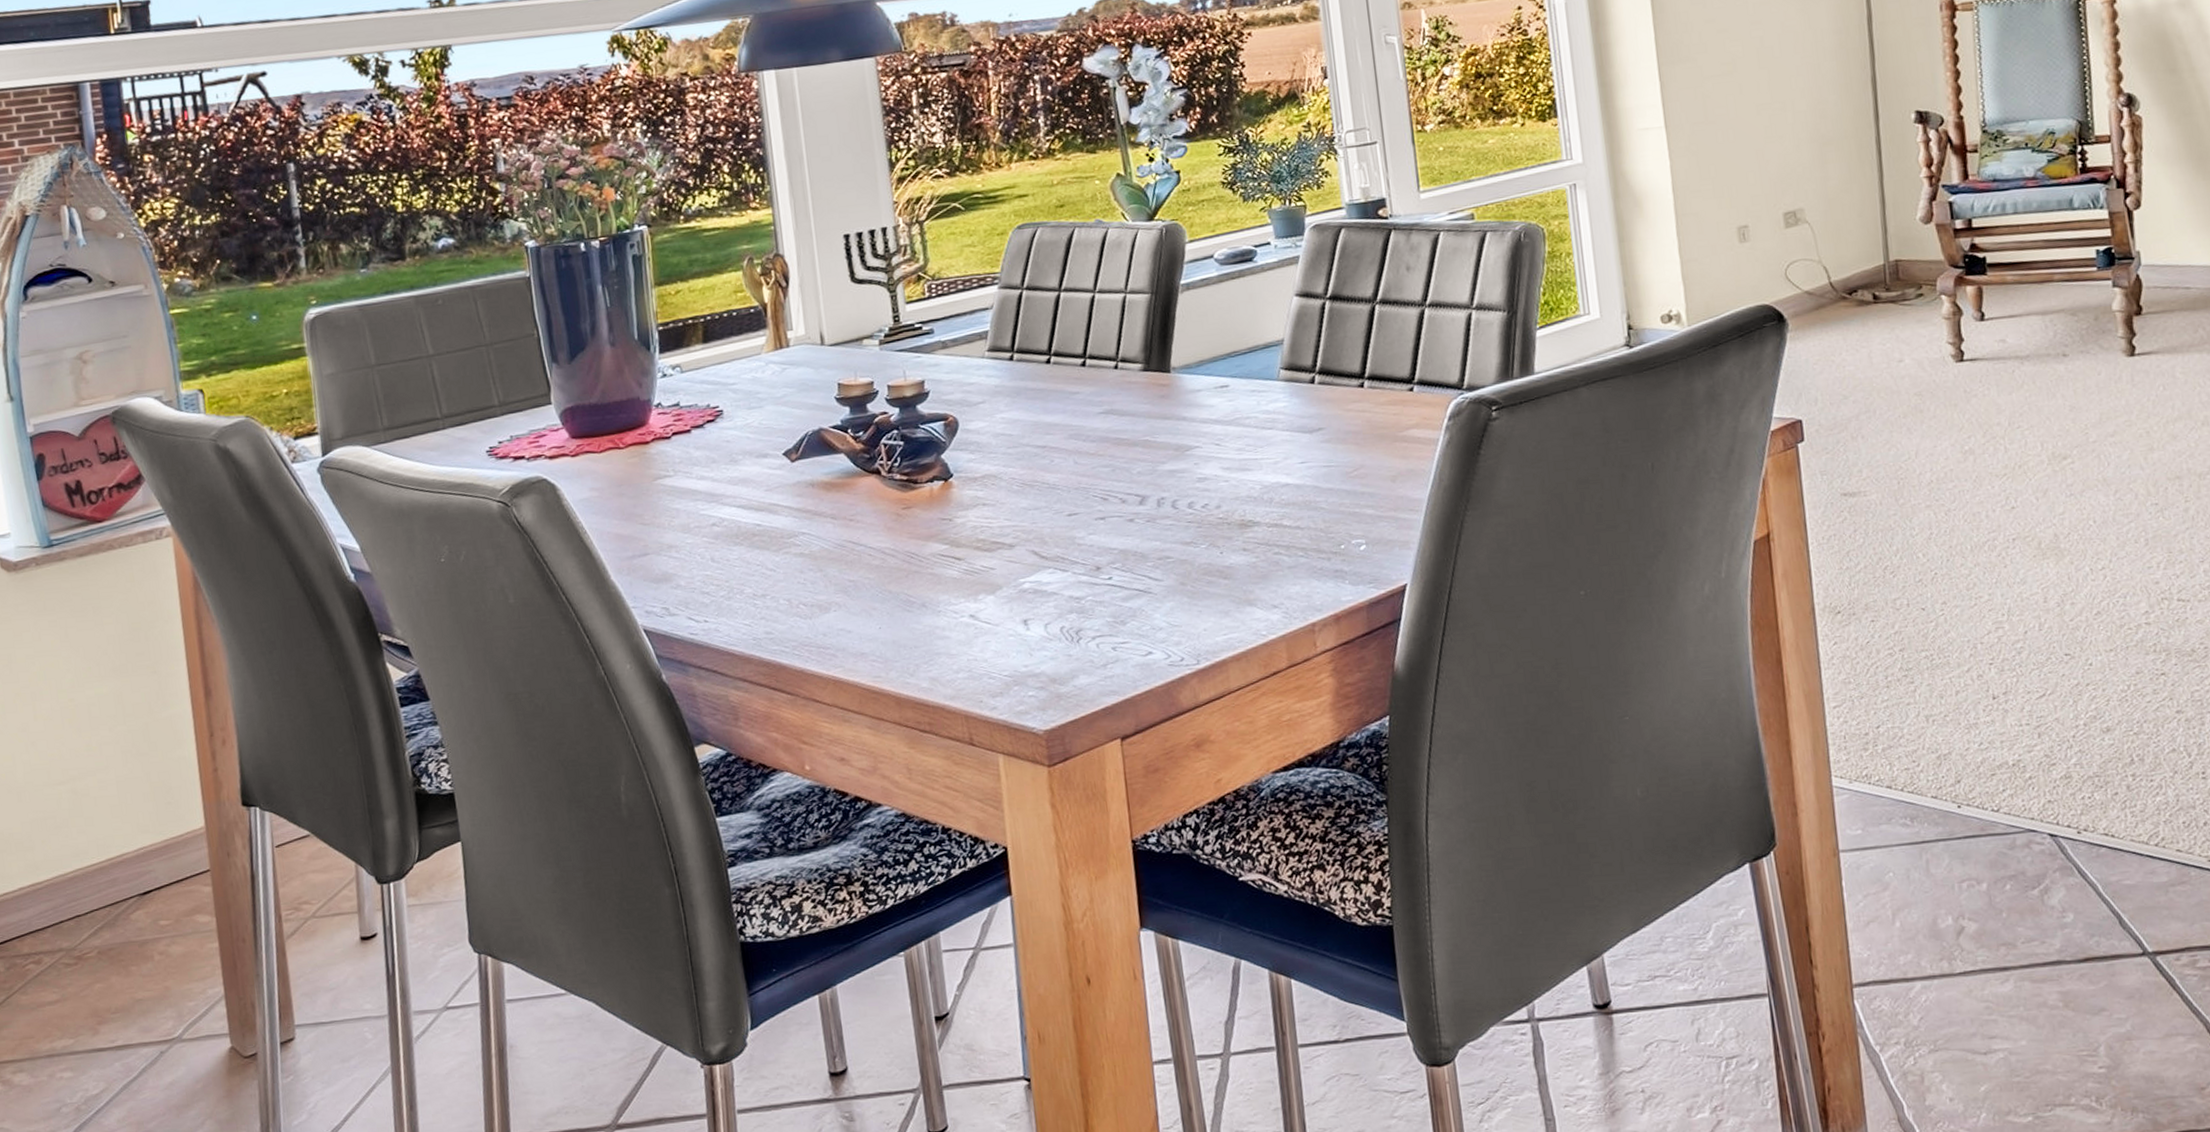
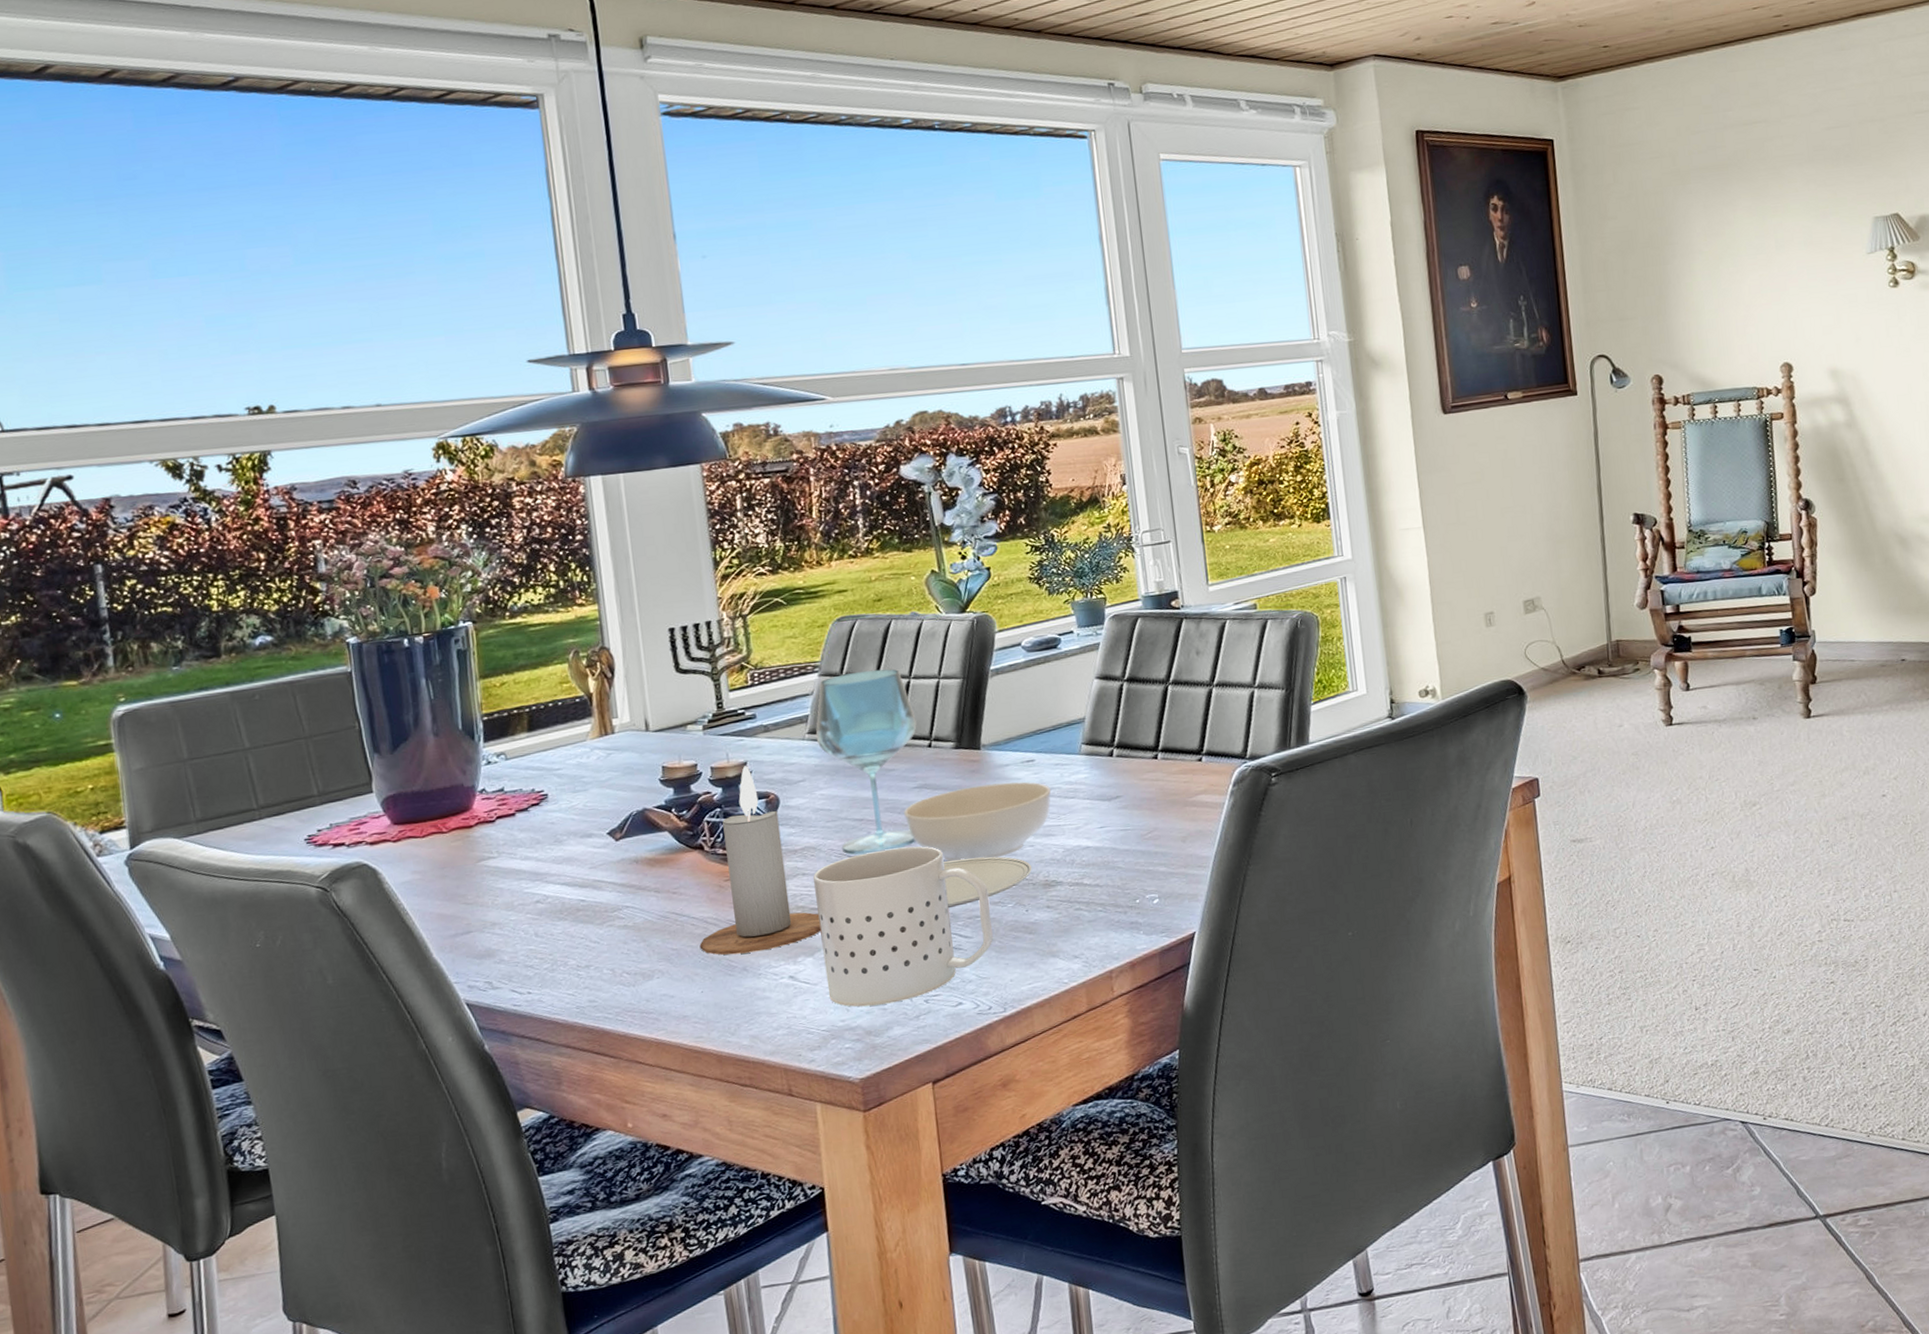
candle: none [877,385,1003,589] -> present [699,766,822,955]
mug: none [994,477,1186,652] -> present [813,846,994,1007]
wine glass: none [995,281,1102,486] -> present [815,669,917,856]
bowl: none [1089,409,1248,495] -> present [904,782,1052,861]
plate: none [1130,491,1227,546] -> present [943,856,1033,908]

